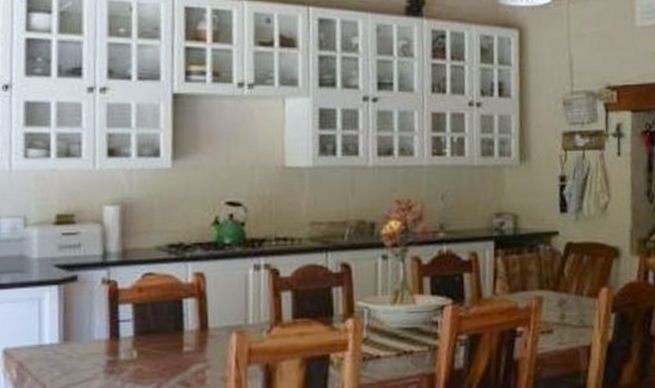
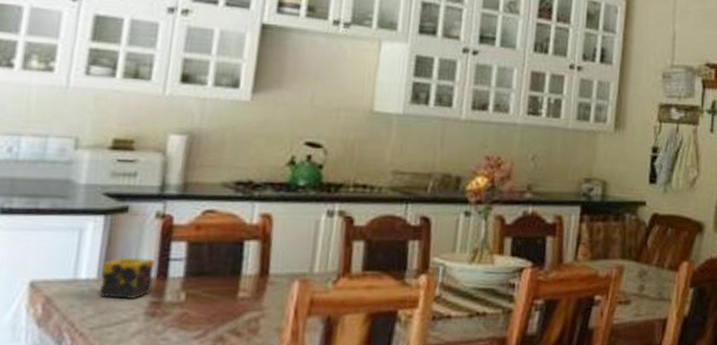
candle: none [61,321,107,360] -> present [98,258,155,299]

